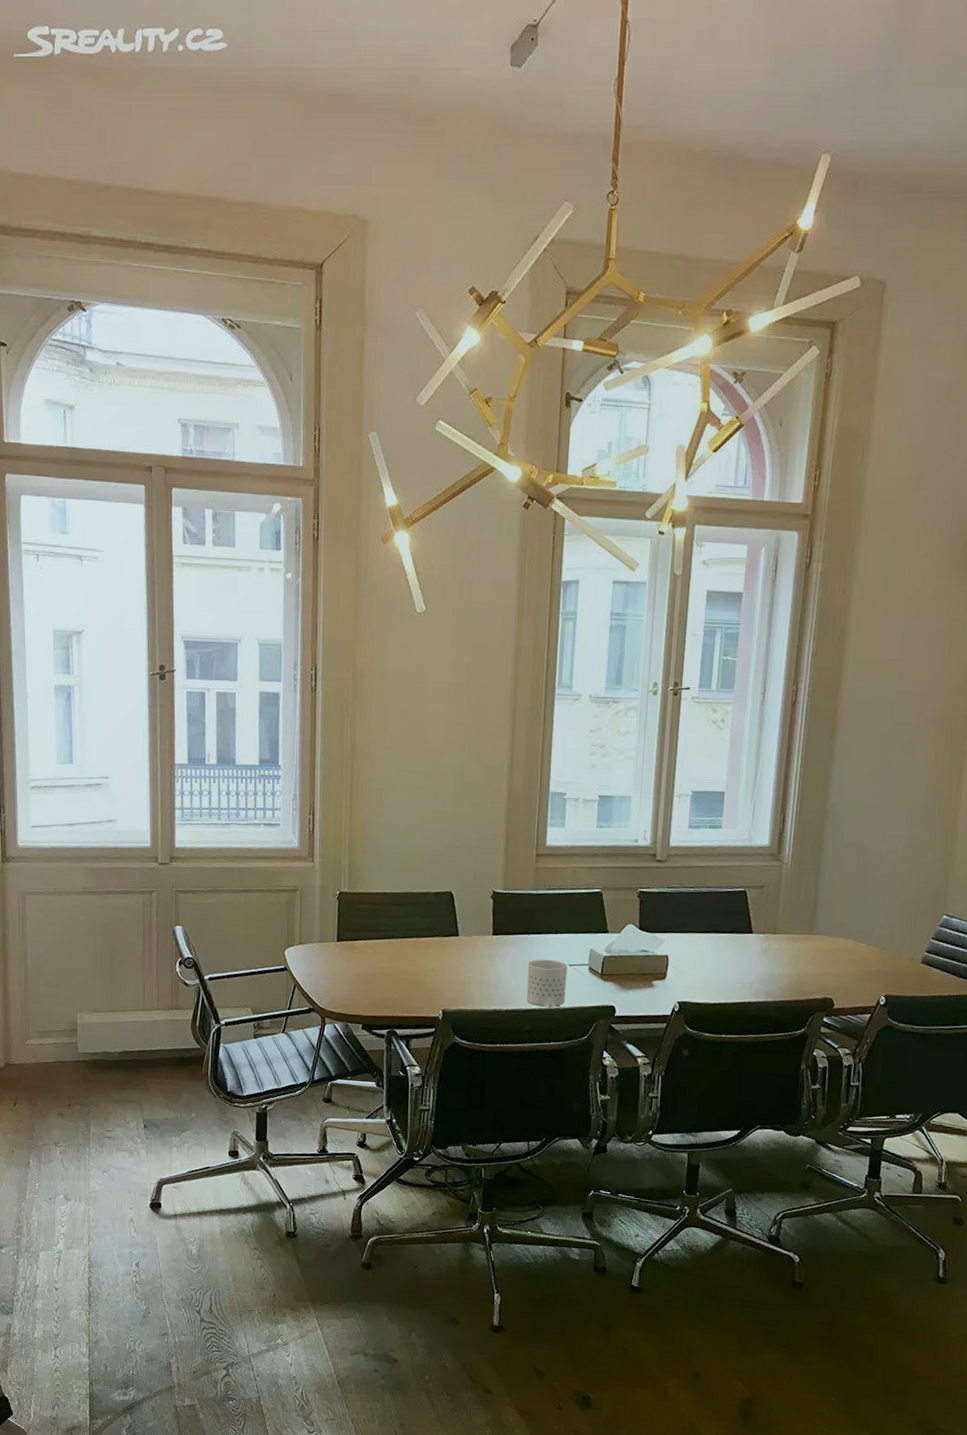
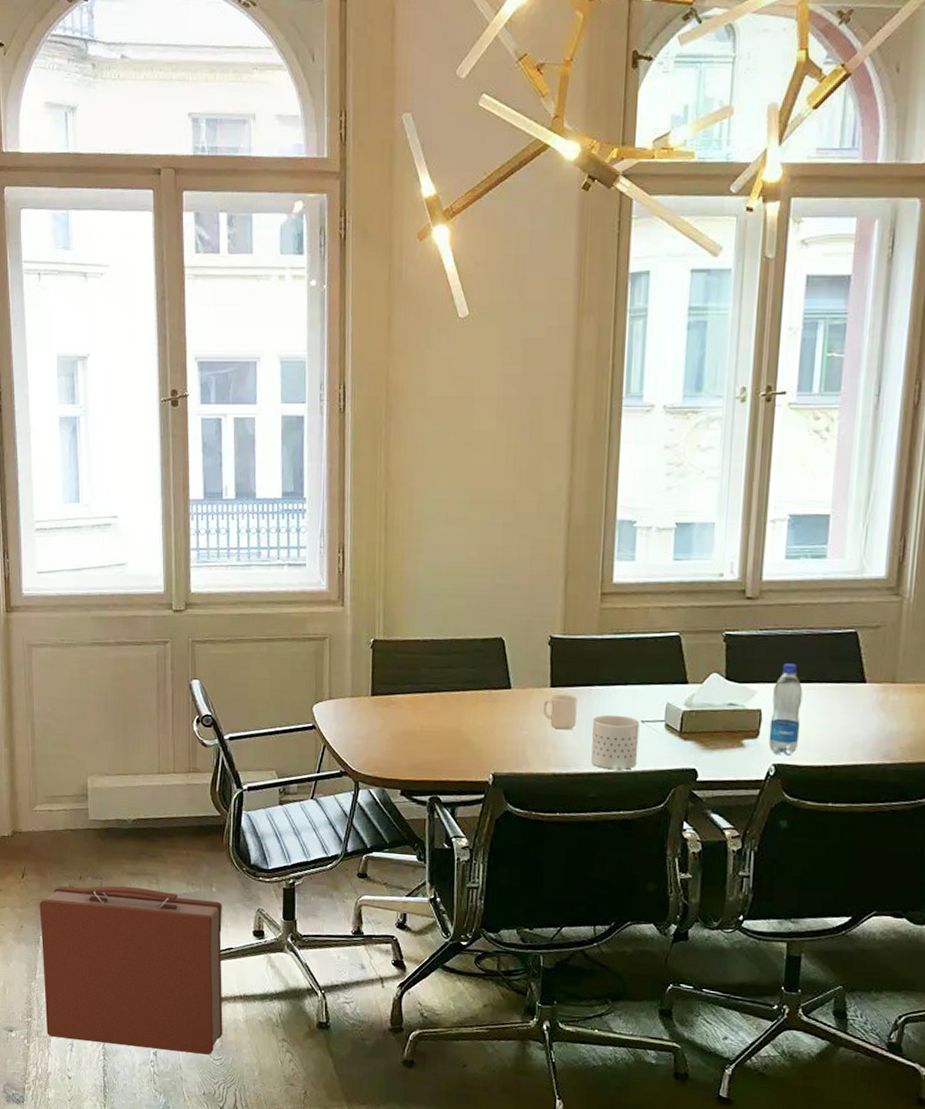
briefcase: none [30,1112,201,1264] -> present [39,885,223,1055]
cup: none [485,941,515,972] -> present [542,694,577,730]
bottle: none [674,916,702,995] -> present [768,663,803,756]

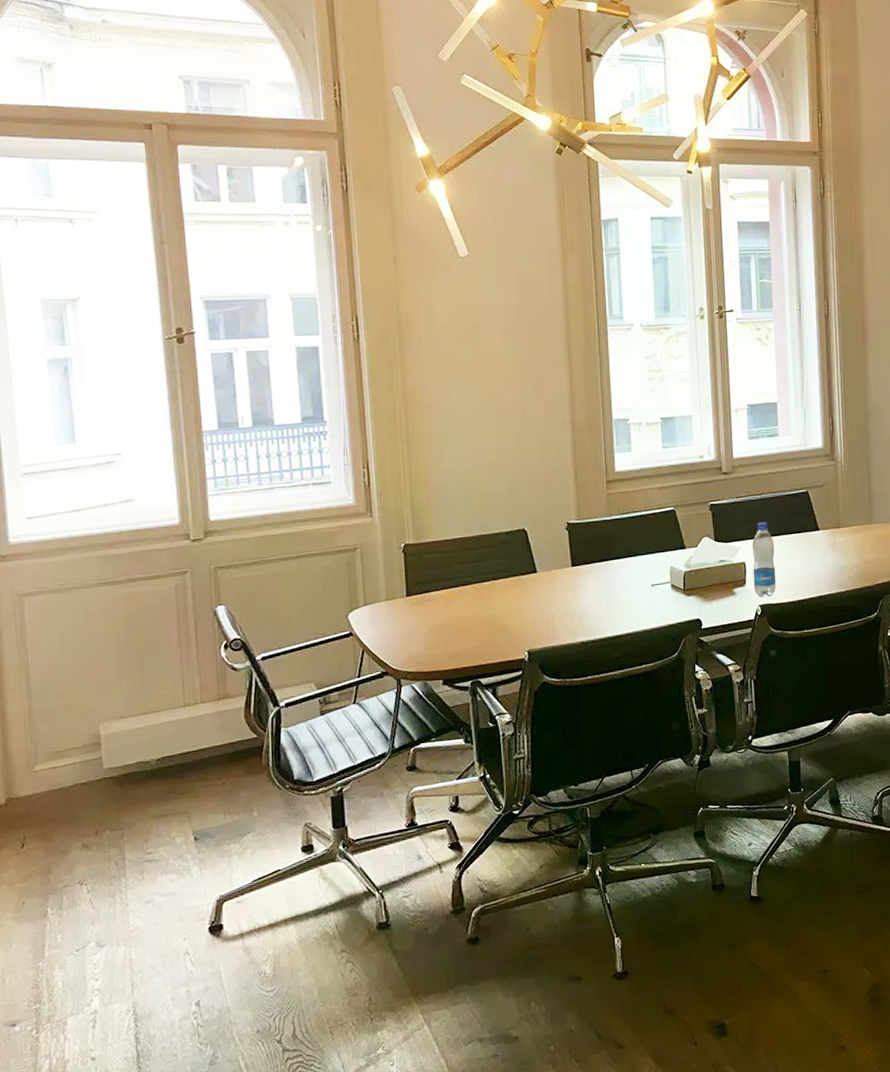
briefcase: present [39,885,223,1055] -> none [45,825,275,1018]
cup: present [542,694,577,730] -> none [566,570,597,603]
mug: present [591,714,640,770] -> none [611,582,652,630]

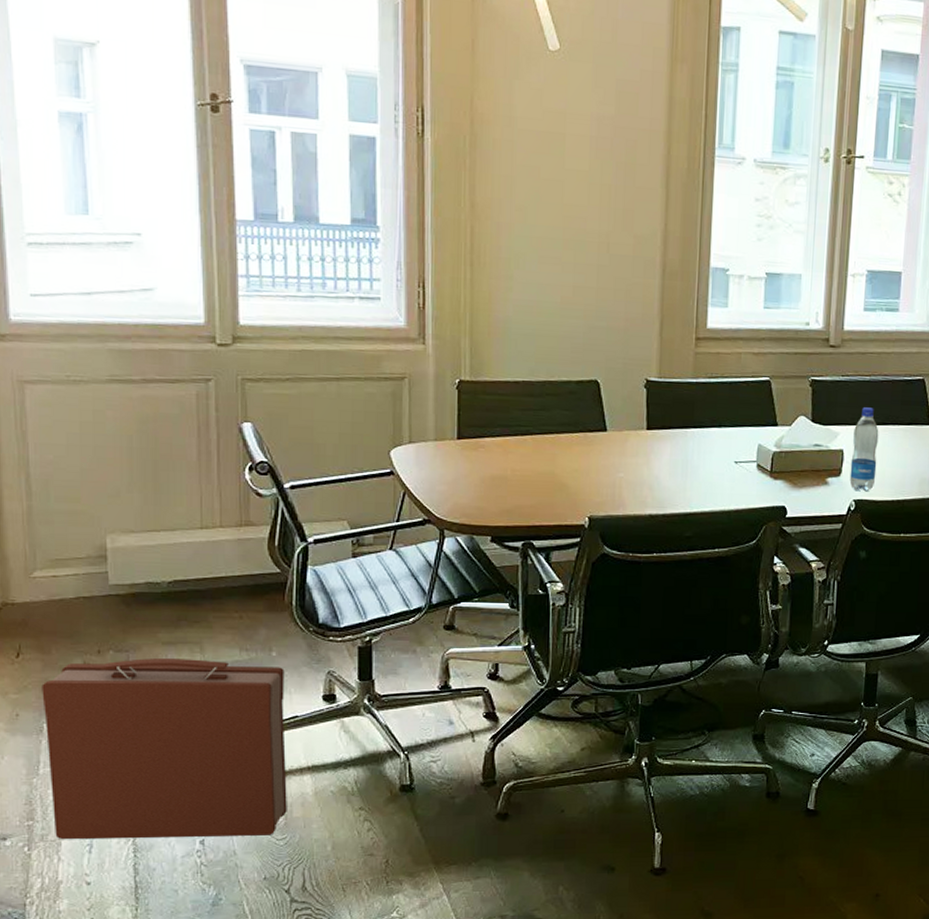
briefcase: none [45,825,275,1018] -> present [41,657,287,839]

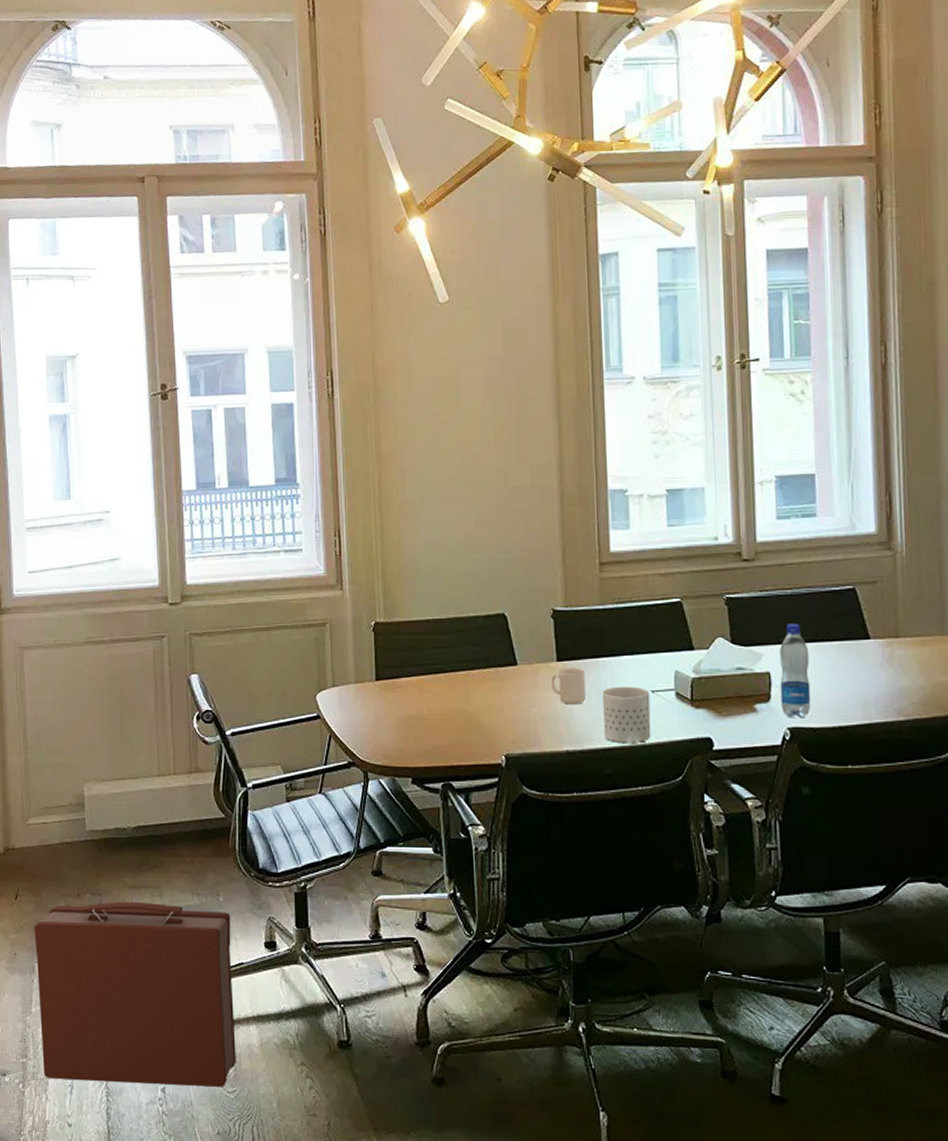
cup: none [639,436,673,472] -> present [550,667,586,705]
mug: none [687,456,733,509] -> present [603,686,651,743]

